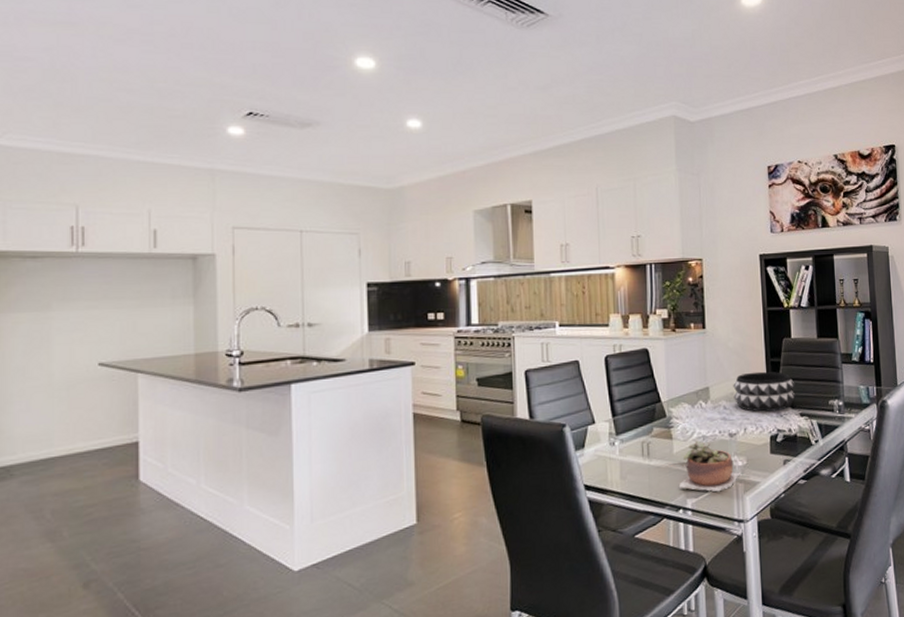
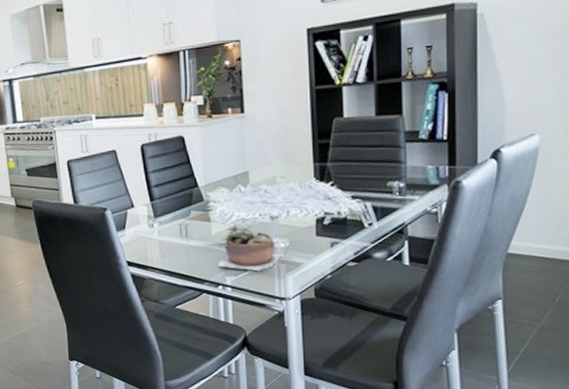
decorative bowl: present [733,371,796,412] -> none [275,153,347,195]

